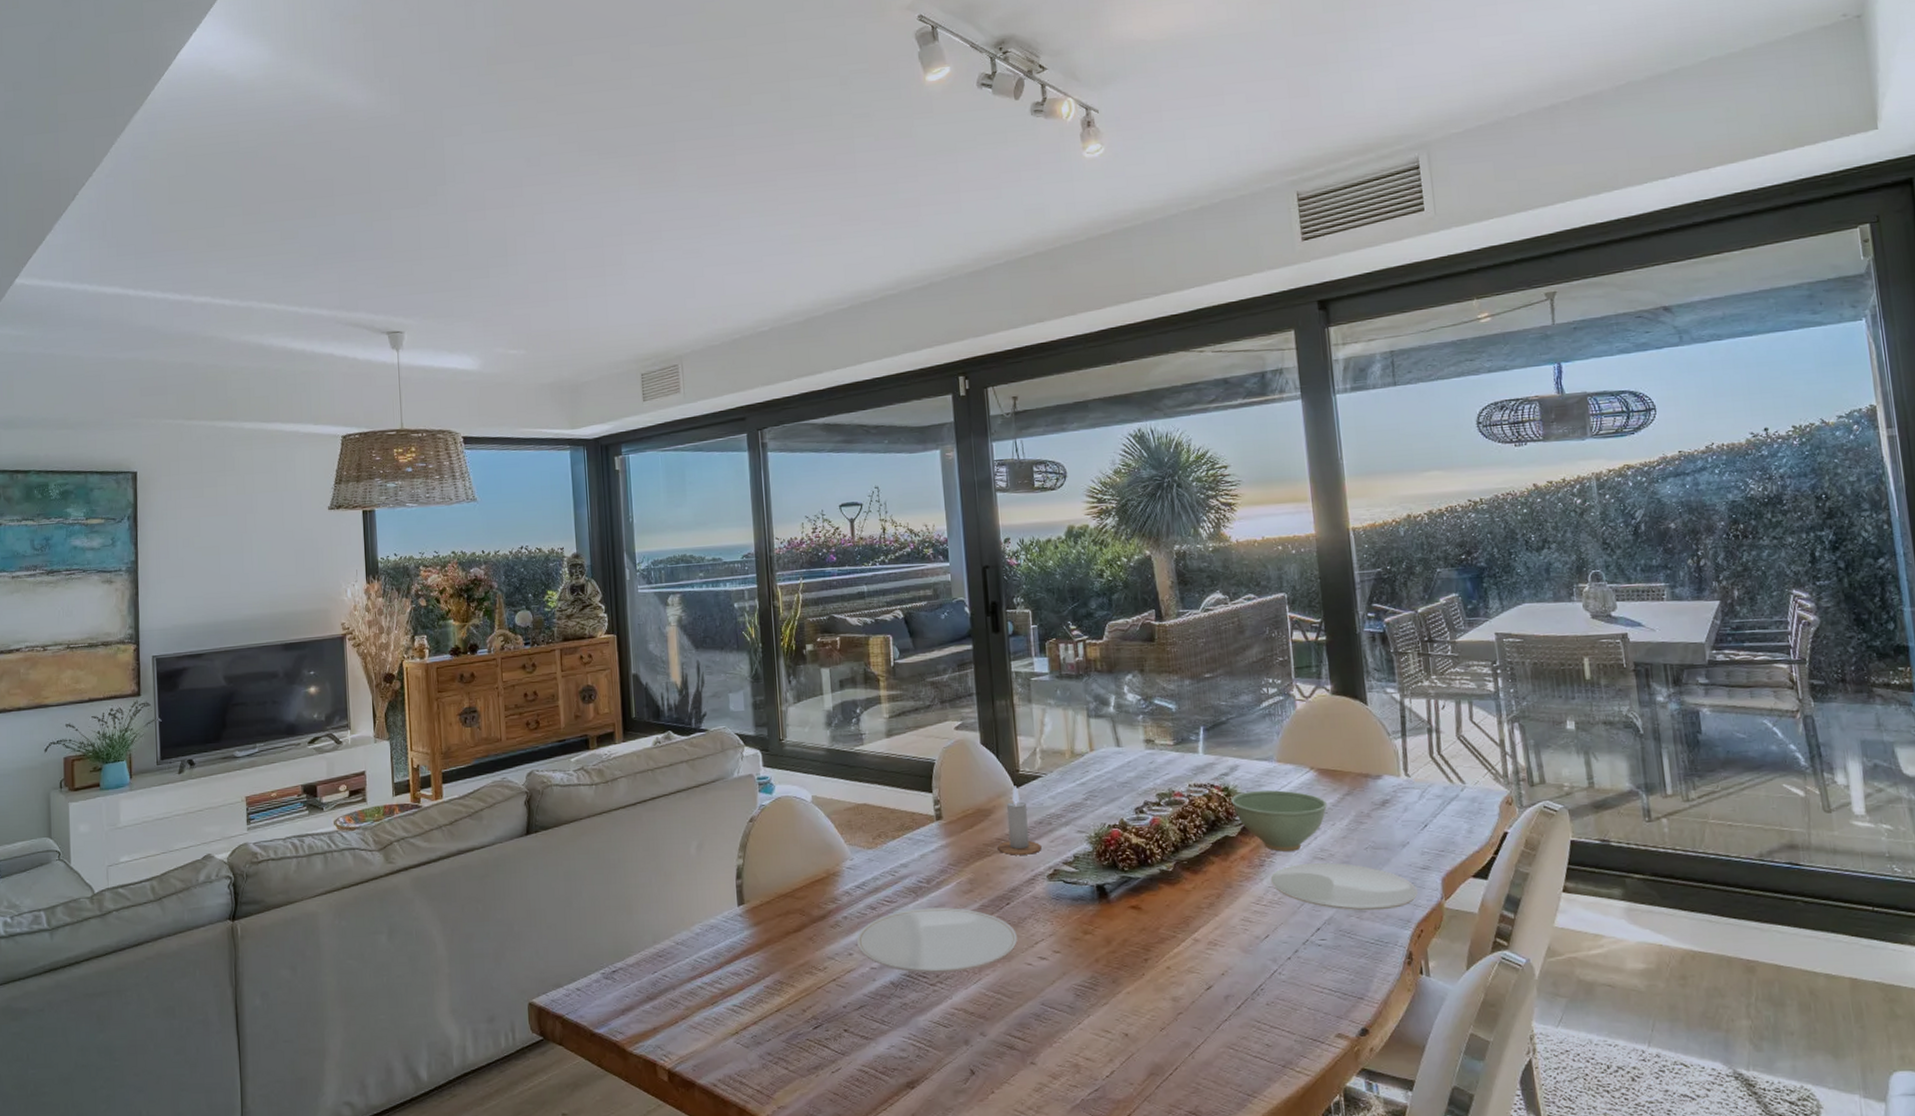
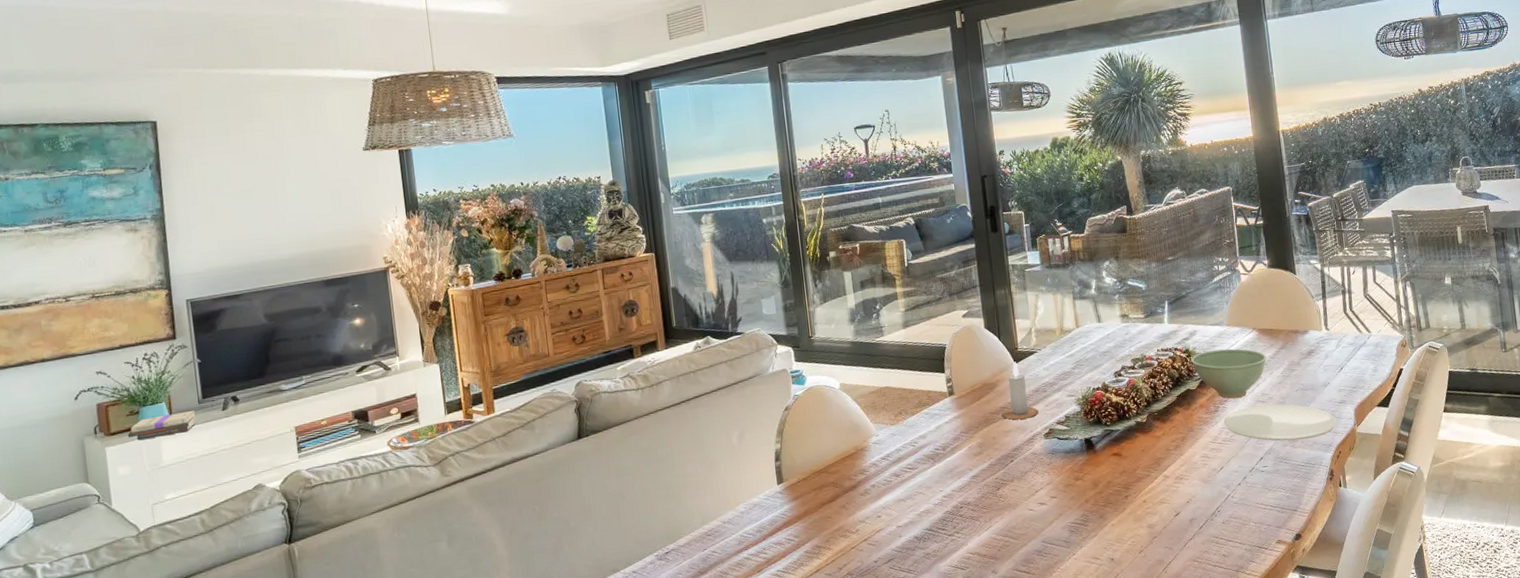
books: none [89,771,154,799] -> present [127,410,196,441]
plate: present [856,907,1017,974] -> none [883,468,1021,527]

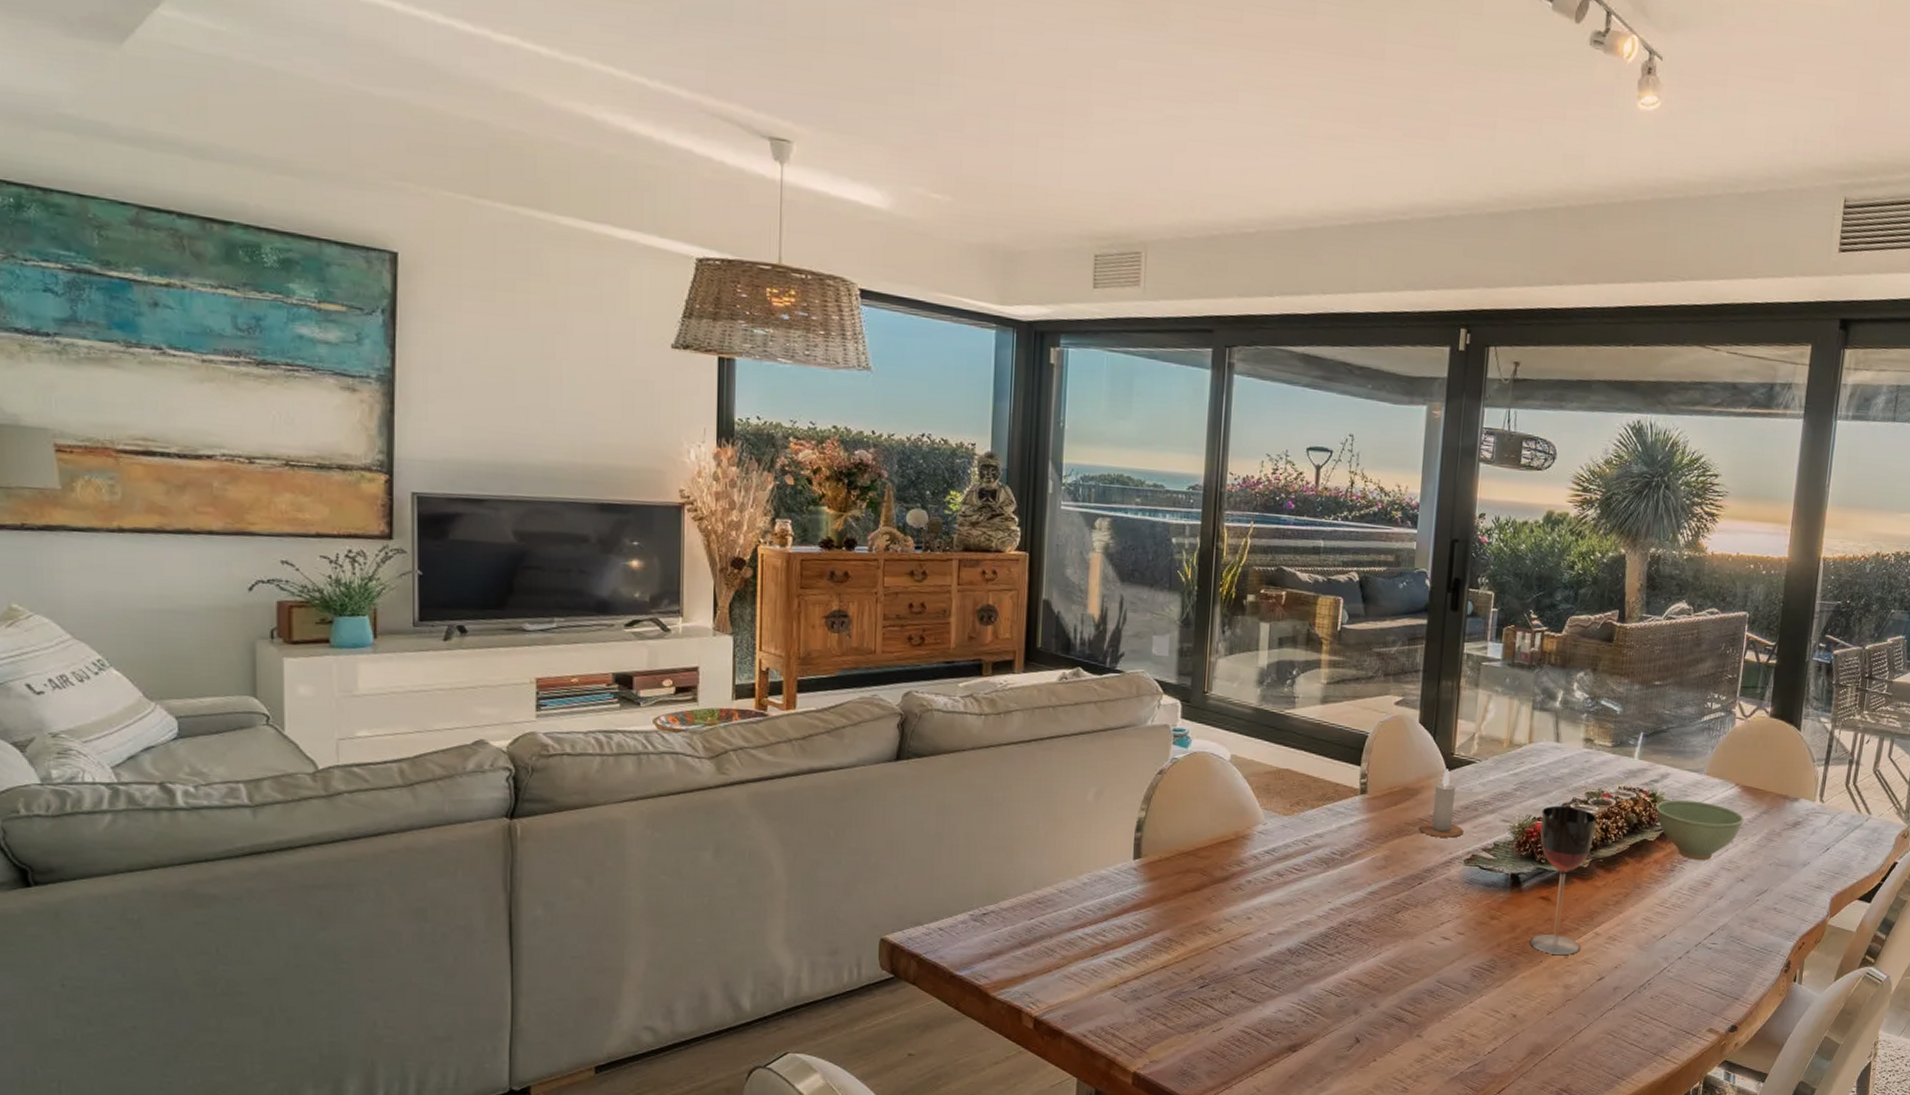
books: present [127,410,196,441] -> none [314,631,408,659]
wineglass: none [1099,373,1155,501] -> present [1529,805,1597,955]
plate: present [1223,404,1337,441] -> none [1677,873,1808,922]

